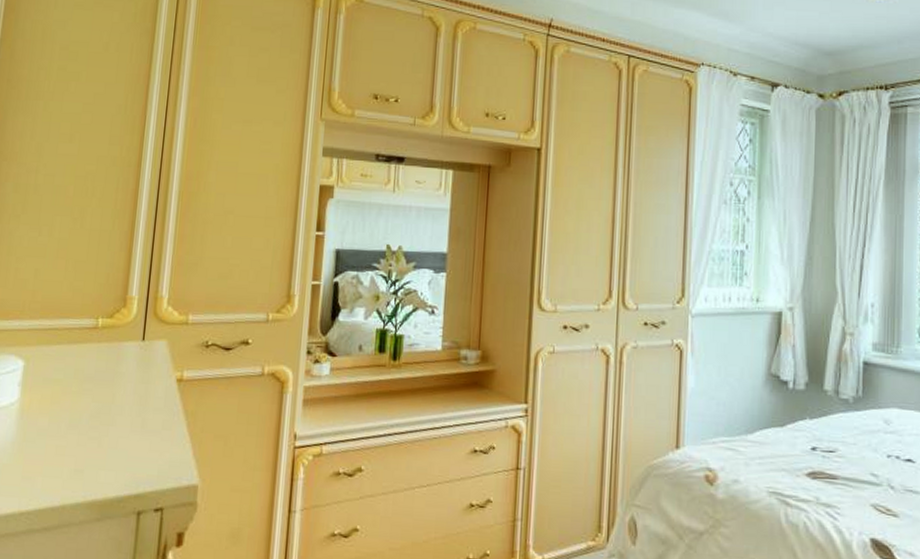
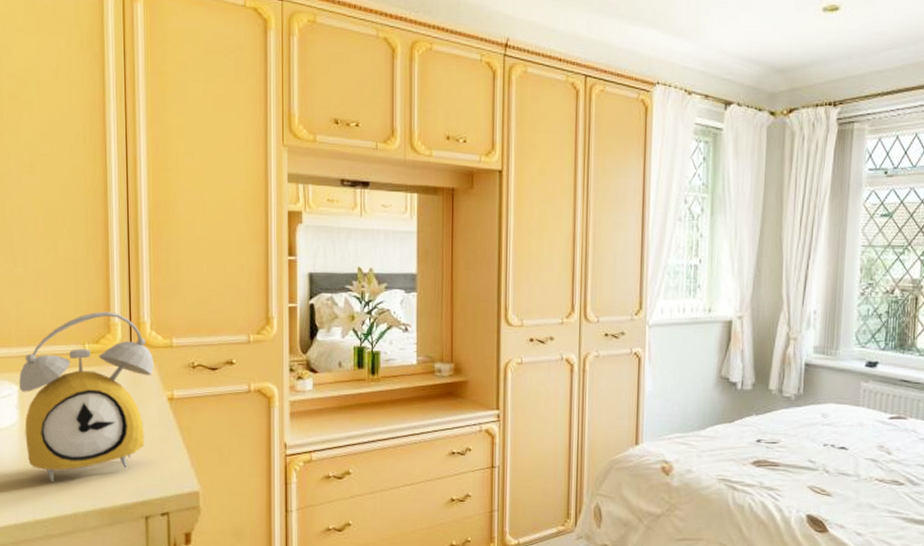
alarm clock: none [22,284,167,469] -> present [19,311,154,482]

